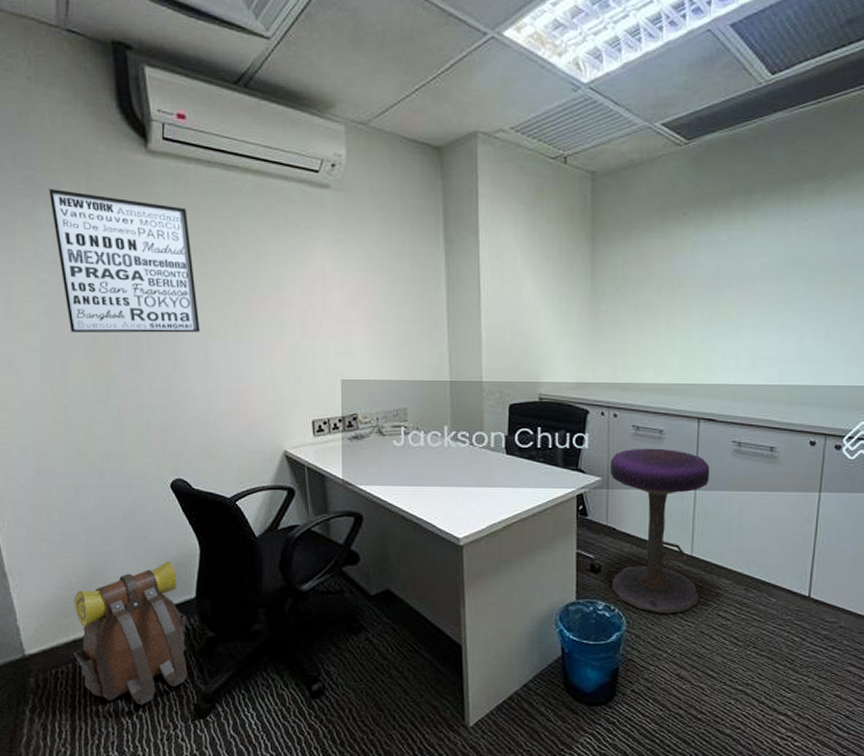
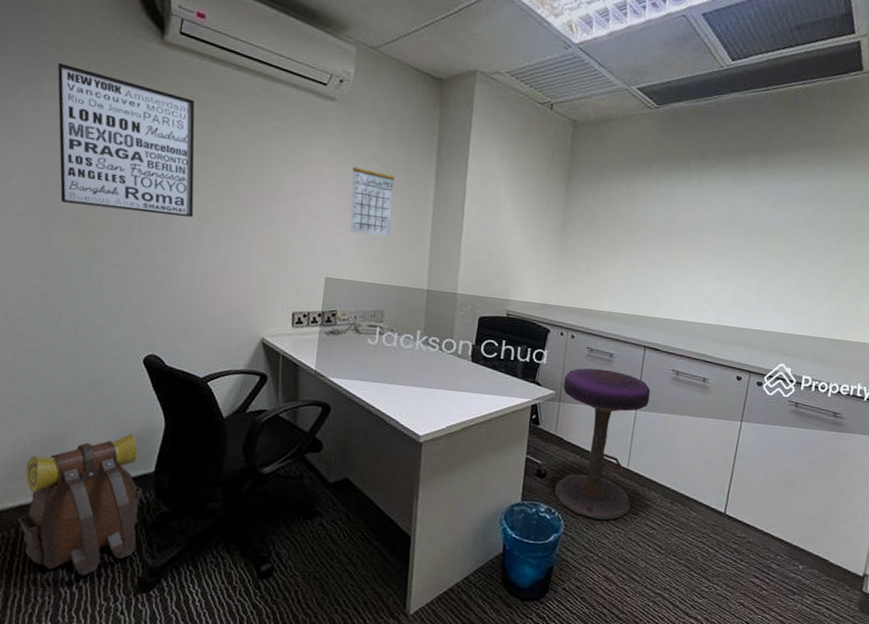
calendar: none [357,245,404,329] -> present [350,158,394,237]

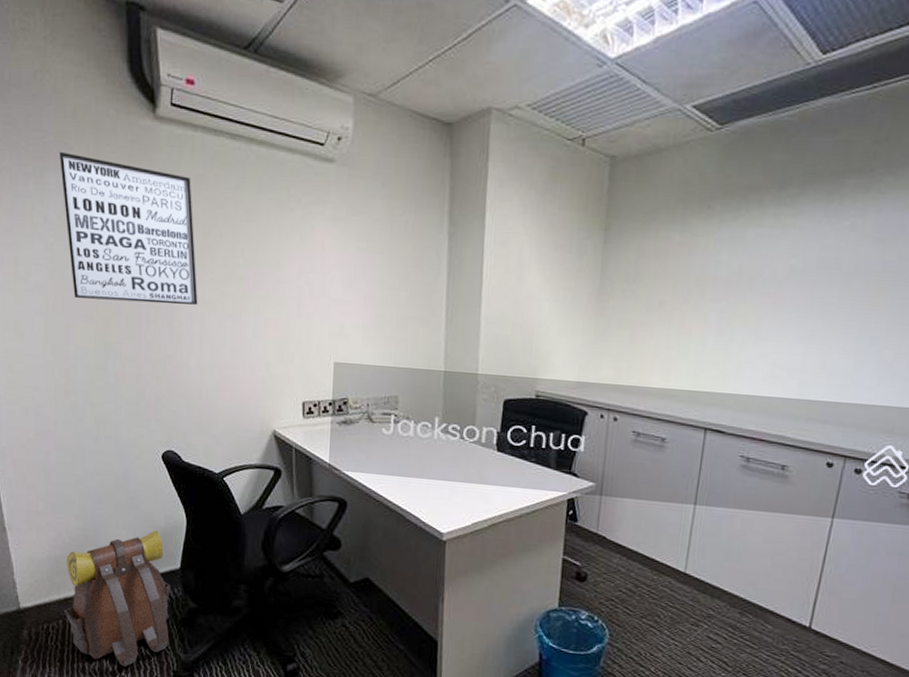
calendar: present [350,158,394,237] -> none [357,225,403,313]
stool: present [554,368,651,520] -> none [596,455,713,631]

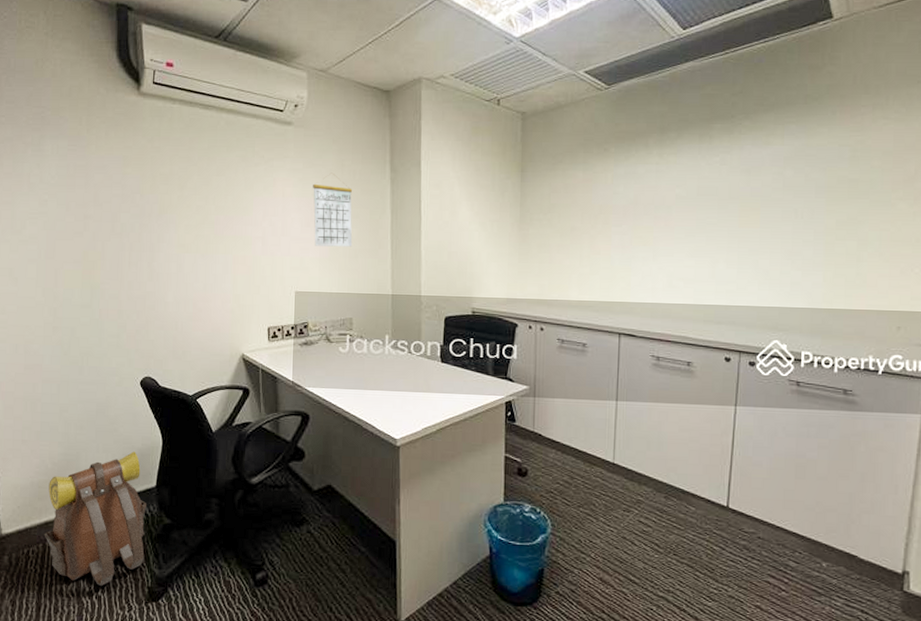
wall art: present [60,151,198,305] -> none [55,123,175,248]
calendar: none [357,225,403,313] -> present [313,174,353,247]

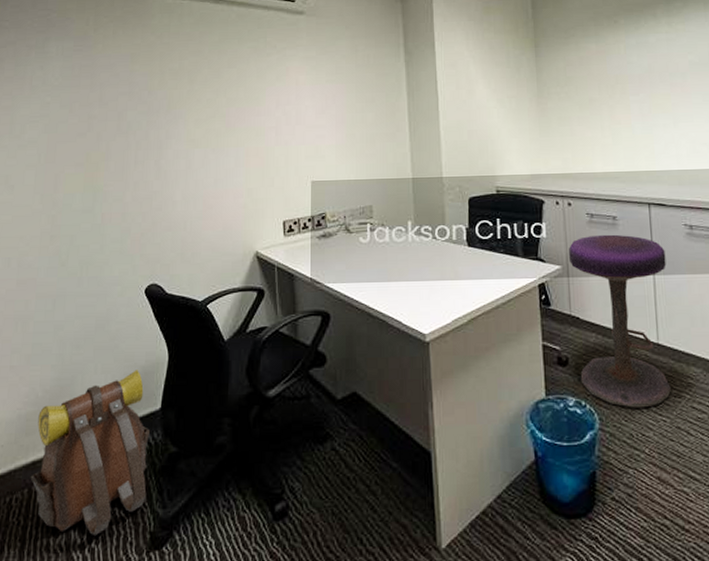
calendar: present [313,174,353,247] -> none [327,59,369,133]
stool: none [537,360,630,519] -> present [569,234,671,408]

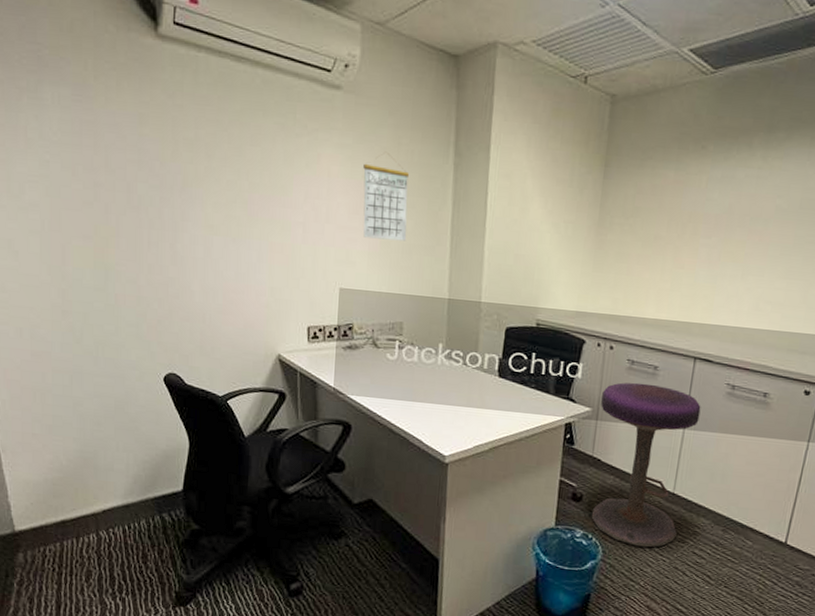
backpack: present [30,370,150,535] -> none [61,452,172,588]
calendar: none [327,59,369,133] -> present [363,153,409,241]

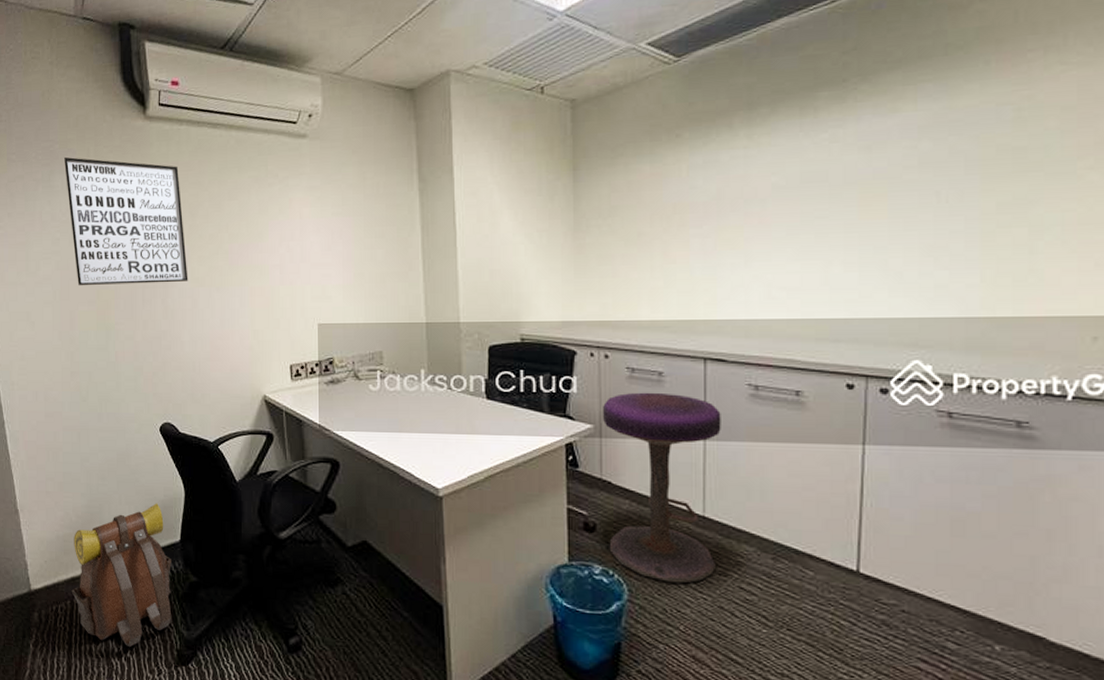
wall art: none [56,65,202,228] -> present [64,156,188,286]
backpack: none [61,452,172,588] -> present [71,503,172,647]
calendar: present [363,153,409,241] -> none [332,189,379,272]

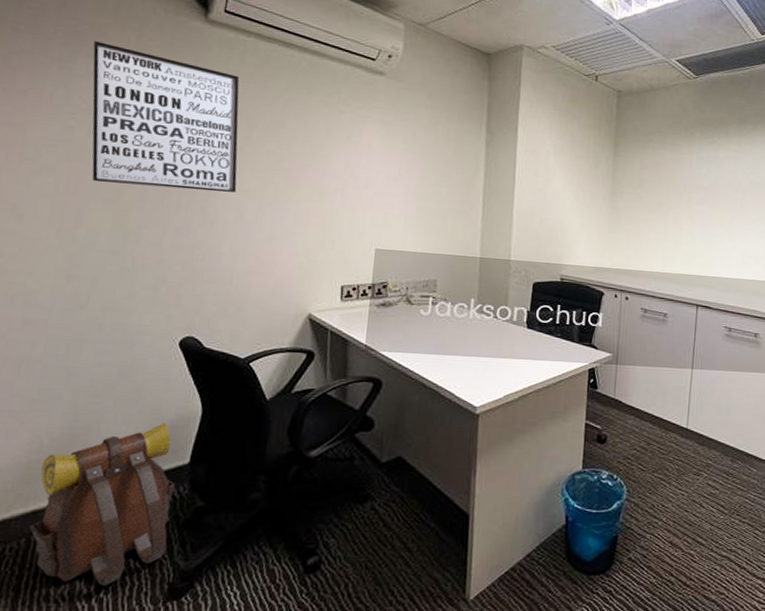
stool: present [603,392,721,584] -> none [615,328,705,483]

